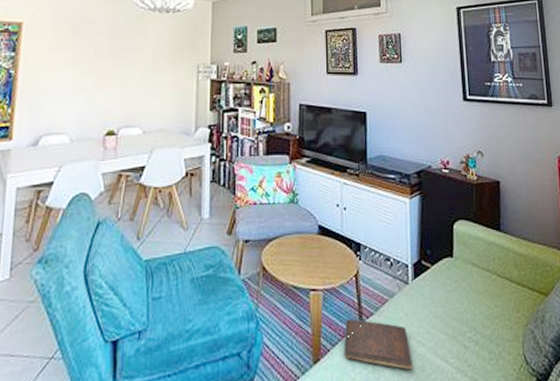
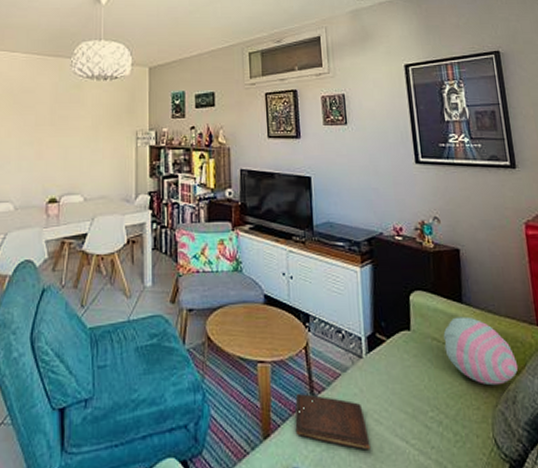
cushion: none [482,243,548,307] -> present [443,316,519,386]

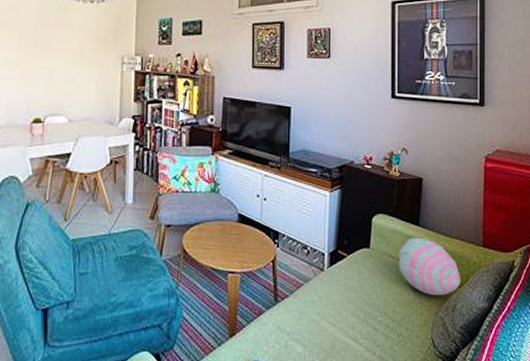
book: present [295,394,370,450] -> none [258,300,324,347]

